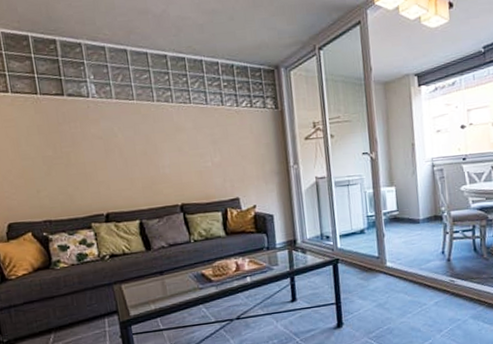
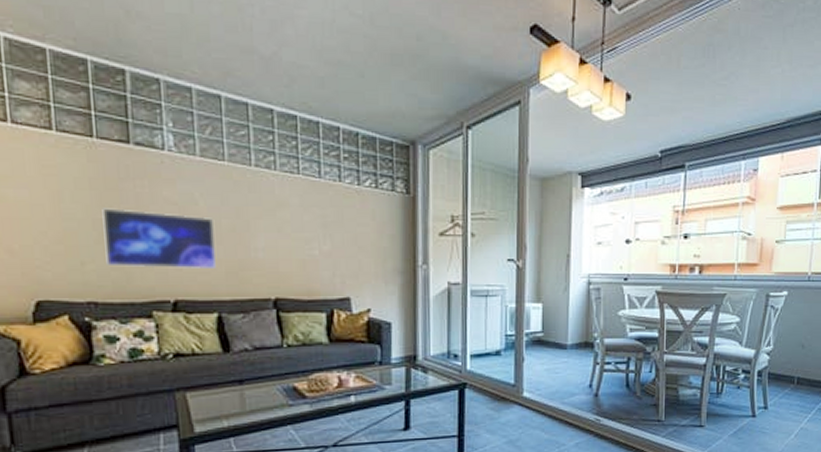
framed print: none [48,145,135,191] -> present [102,208,216,268]

